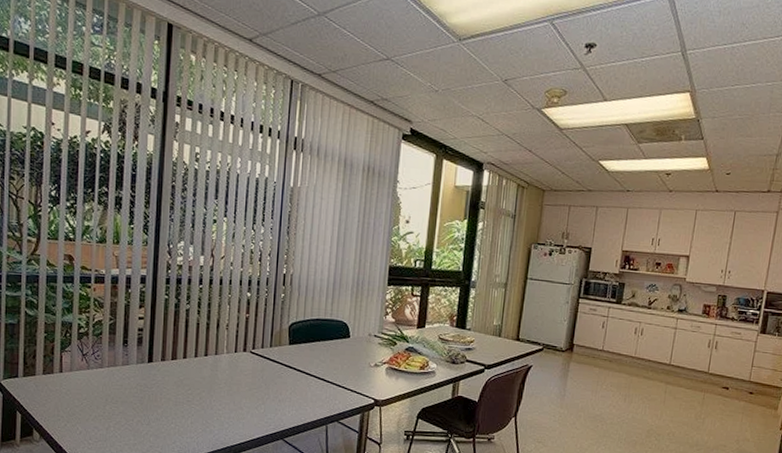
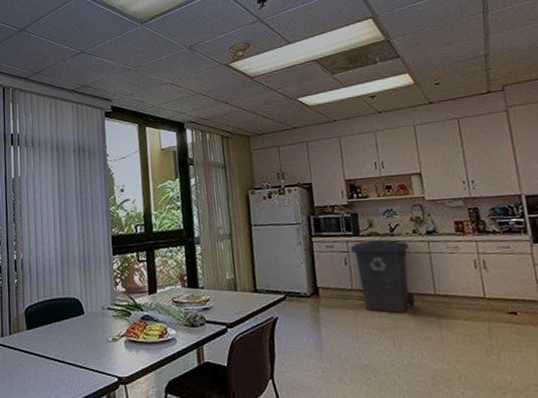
recycling bin: none [609,309,661,377] -> present [351,240,416,314]

